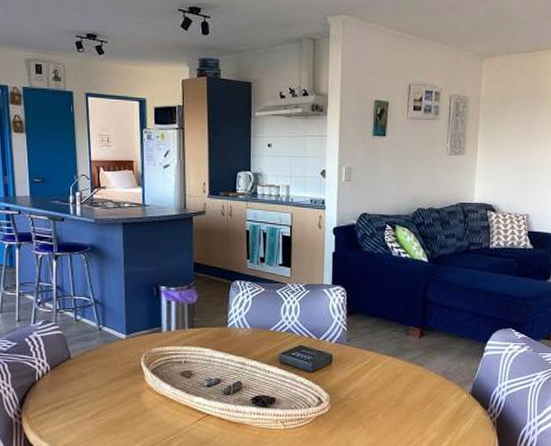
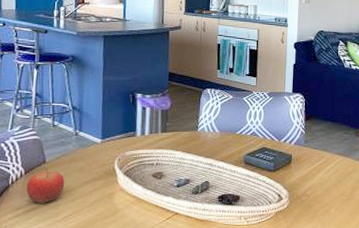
fruit: none [53,365,91,402] -> present [26,169,65,204]

